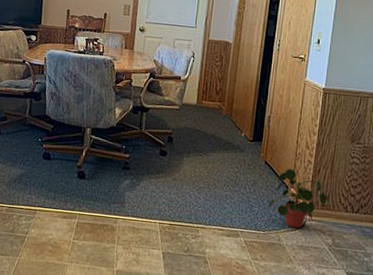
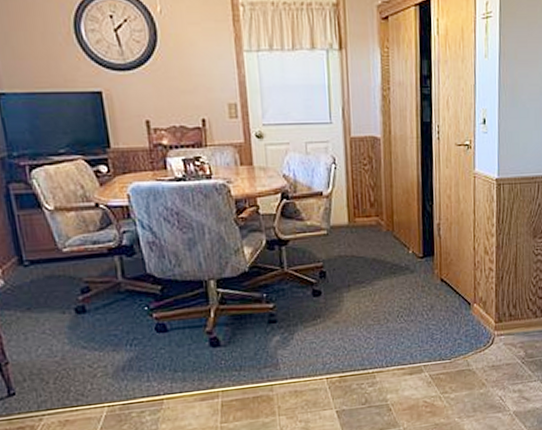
potted plant: present [268,168,327,229] -> none [450,281,514,348]

